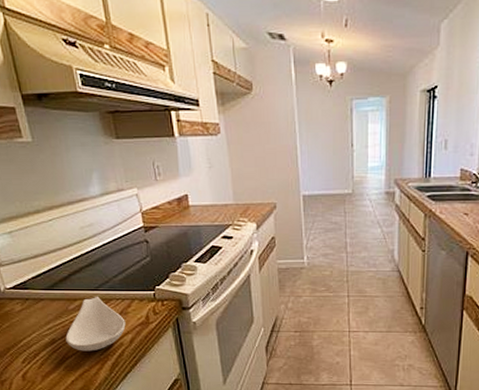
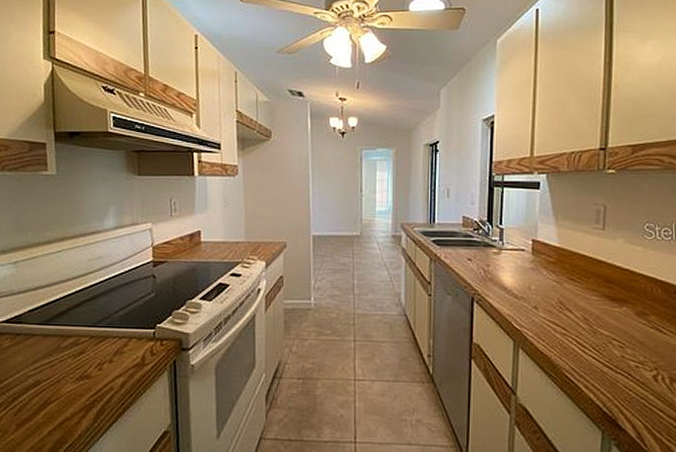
spoon rest: present [65,296,126,352] -> none [51,333,120,396]

